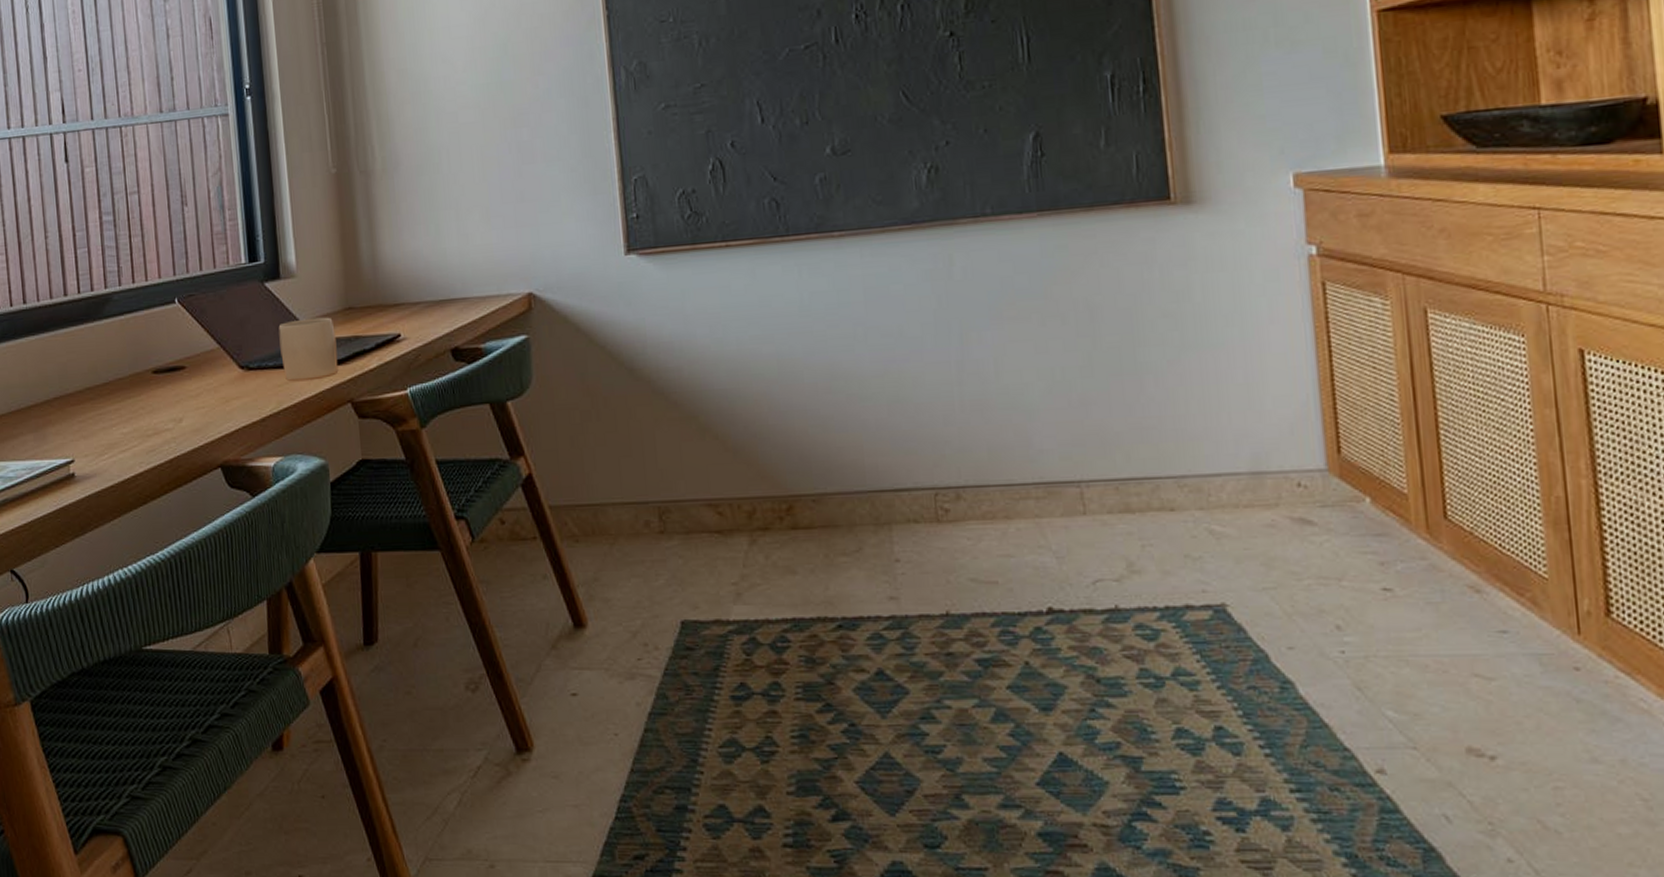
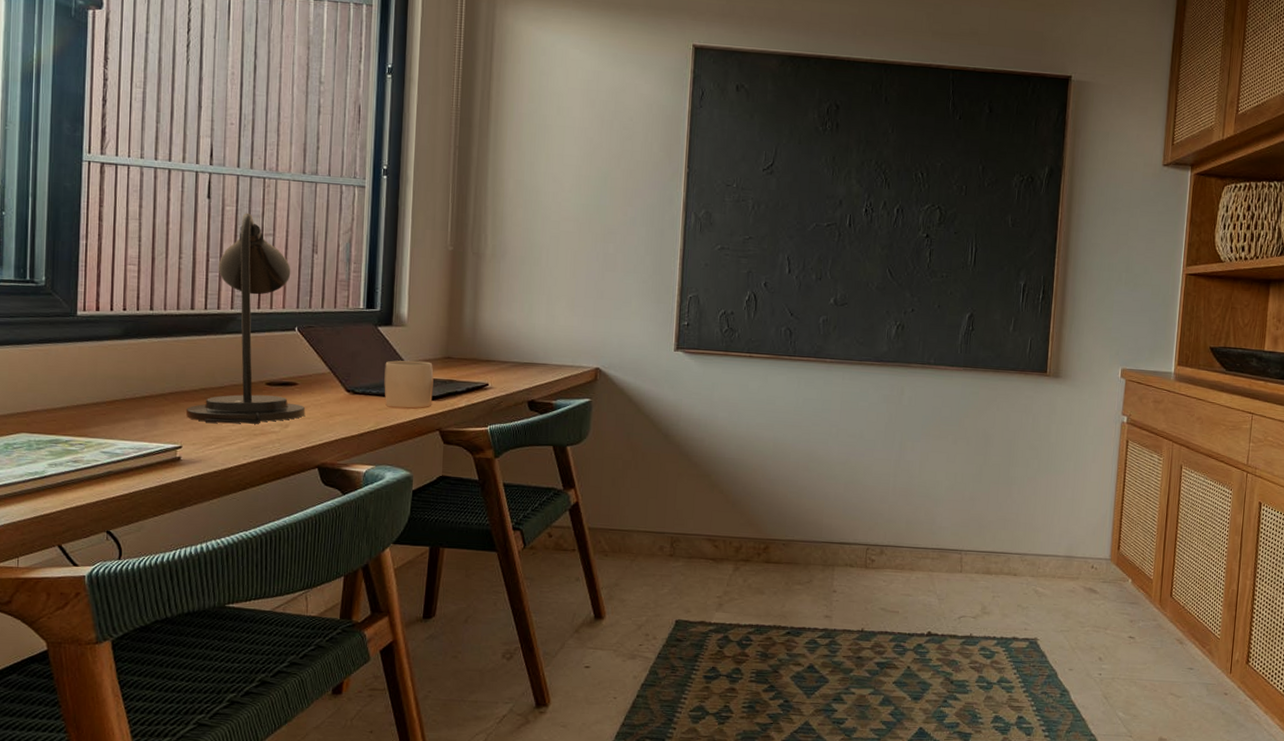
desk lamp: none [73,171,199,428] -> present [185,213,306,424]

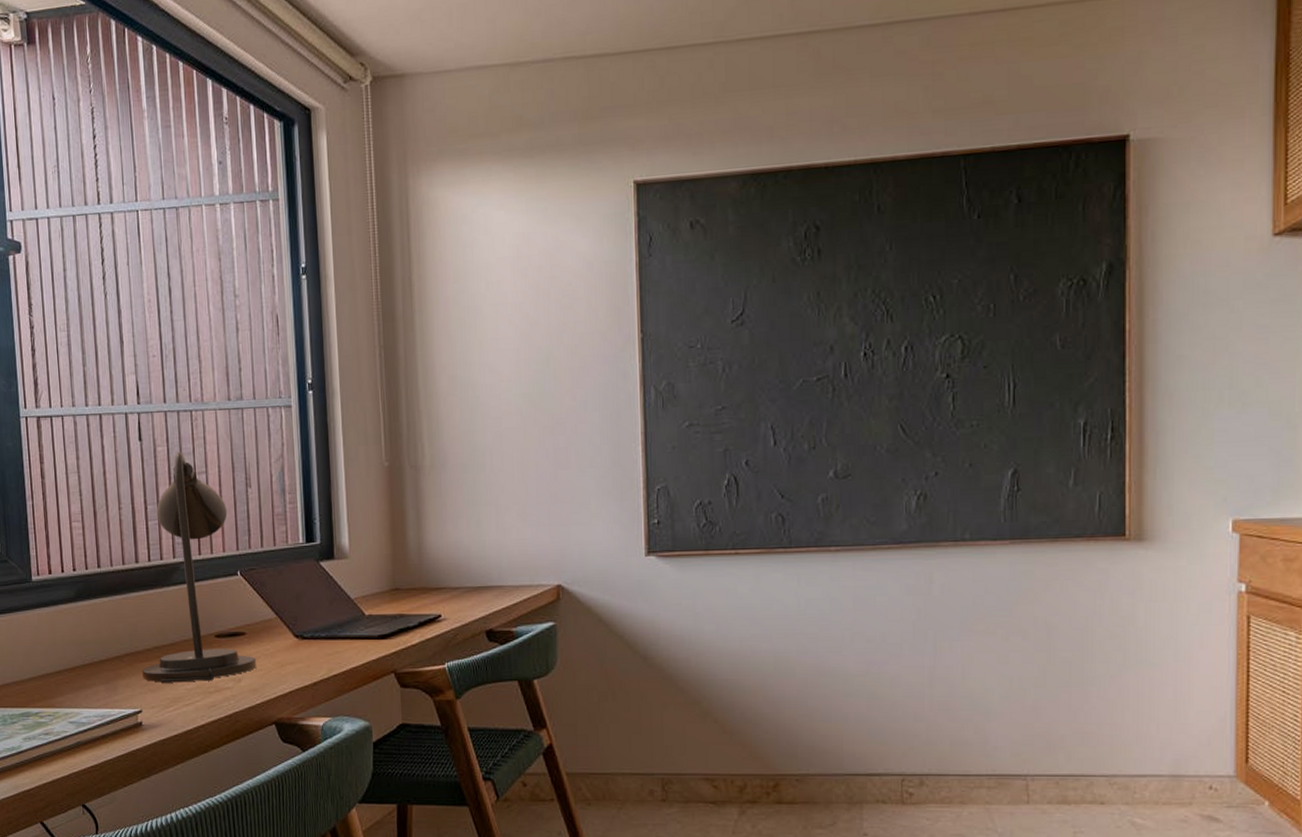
mug: present [384,360,434,410] -> none [331,596,384,652]

